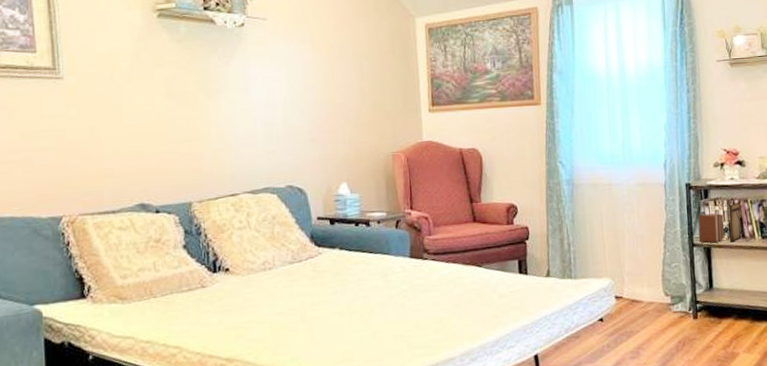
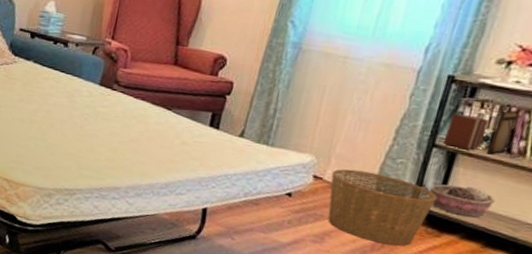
basket: none [628,280,709,343] -> present [328,169,437,246]
decorative basket: none [701,272,748,300] -> present [429,184,496,218]

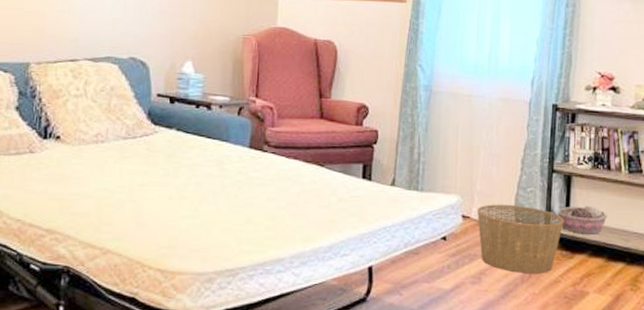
books: present [442,113,489,150] -> none [559,138,591,172]
photo frame: present [486,107,523,159] -> none [593,128,619,175]

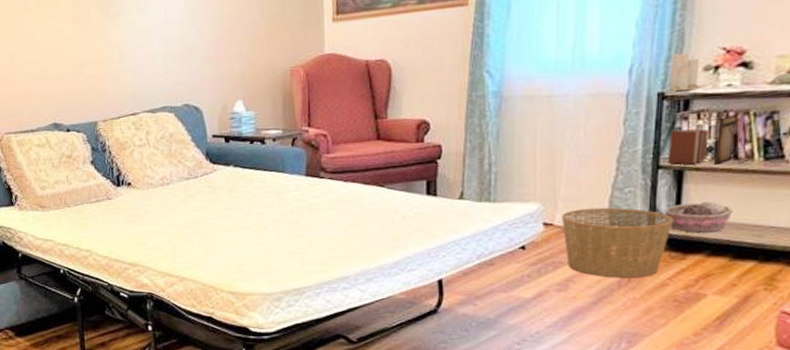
books: none [559,138,591,172] -> present [667,129,710,165]
candle: none [561,69,583,106] -> present [669,49,701,92]
photo frame: none [593,128,619,175] -> present [713,112,750,165]

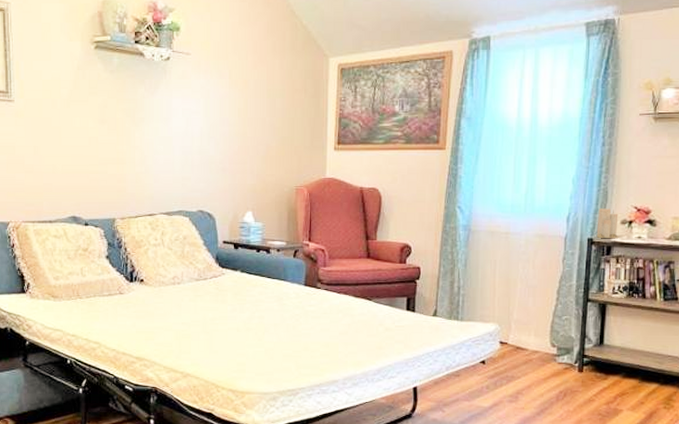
basket: present [561,207,673,278] -> none [513,331,598,393]
decorative basket: present [664,200,734,233] -> none [591,331,643,358]
books: present [667,129,710,165] -> none [594,270,625,300]
photo frame: present [713,112,750,165] -> none [627,259,654,303]

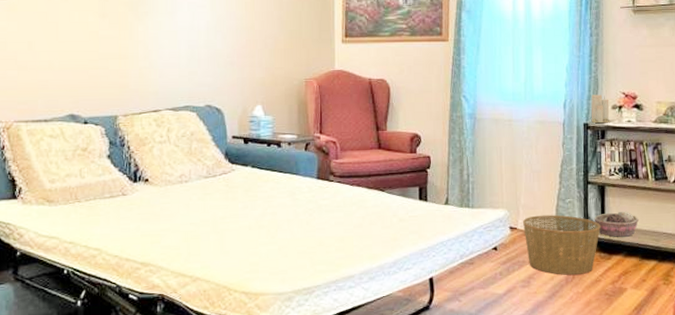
basket: none [513,331,598,393] -> present [522,214,601,275]
decorative basket: none [591,331,643,358] -> present [594,211,640,237]

